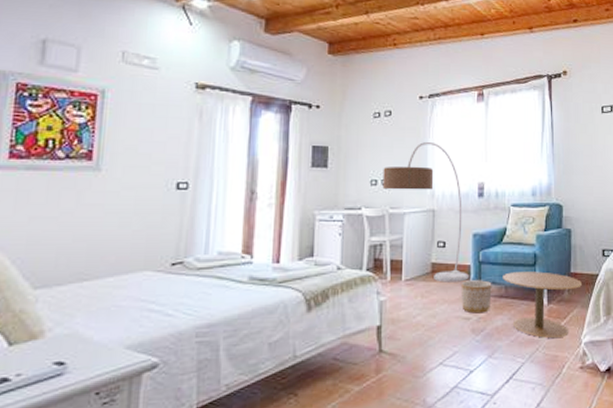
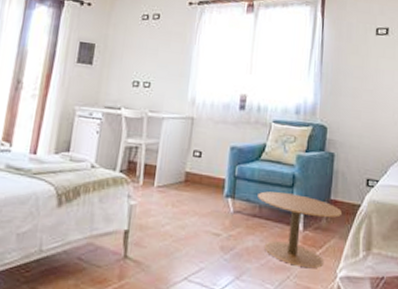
floor lamp: present [382,141,469,282] -> none [144,47,223,196]
planter: present [460,280,492,314] -> none [212,194,246,231]

